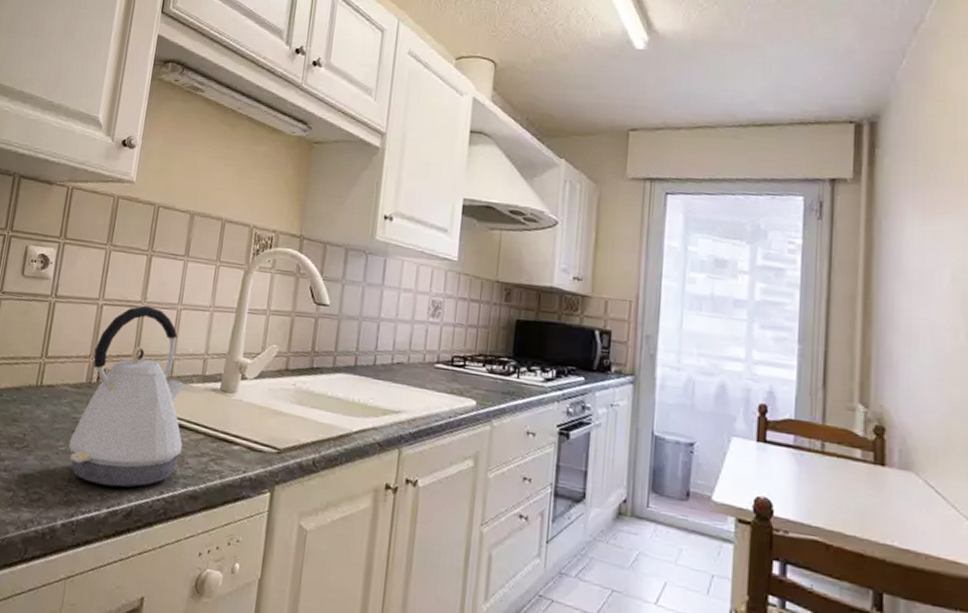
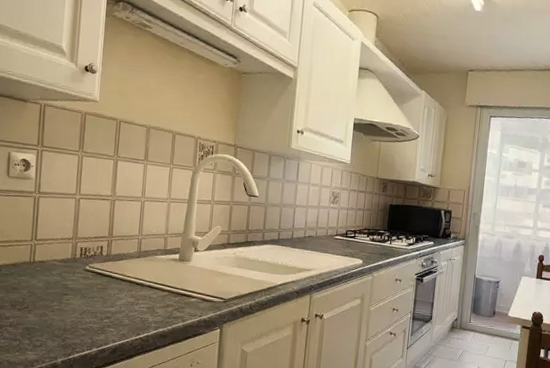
kettle: present [68,305,185,488] -> none [61,198,152,333]

